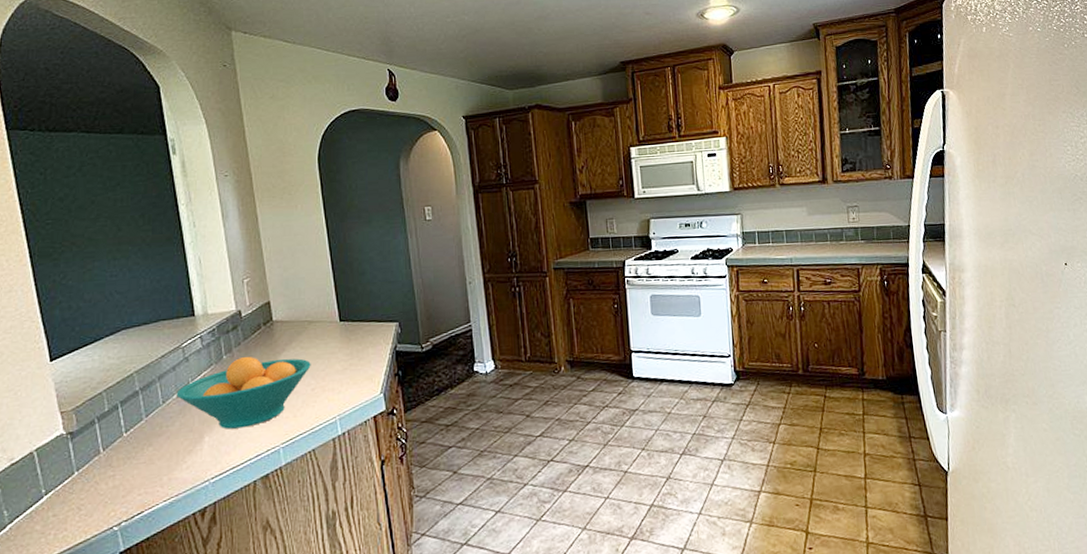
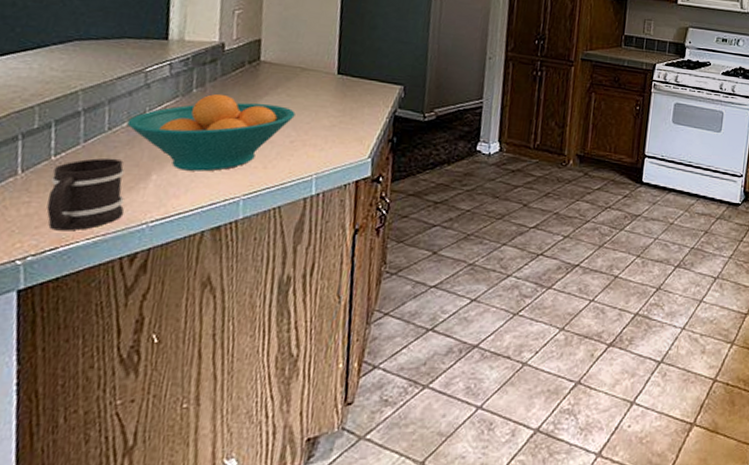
mug: none [127,427,188,497] -> present [46,157,125,231]

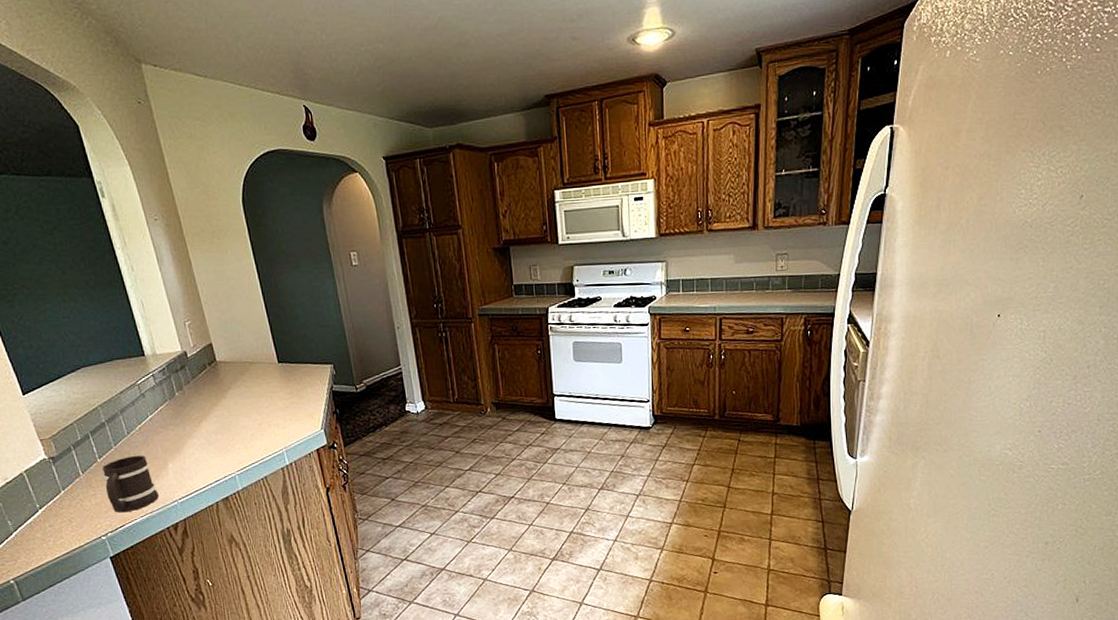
fruit bowl: present [126,93,295,172] -> none [138,393,256,458]

